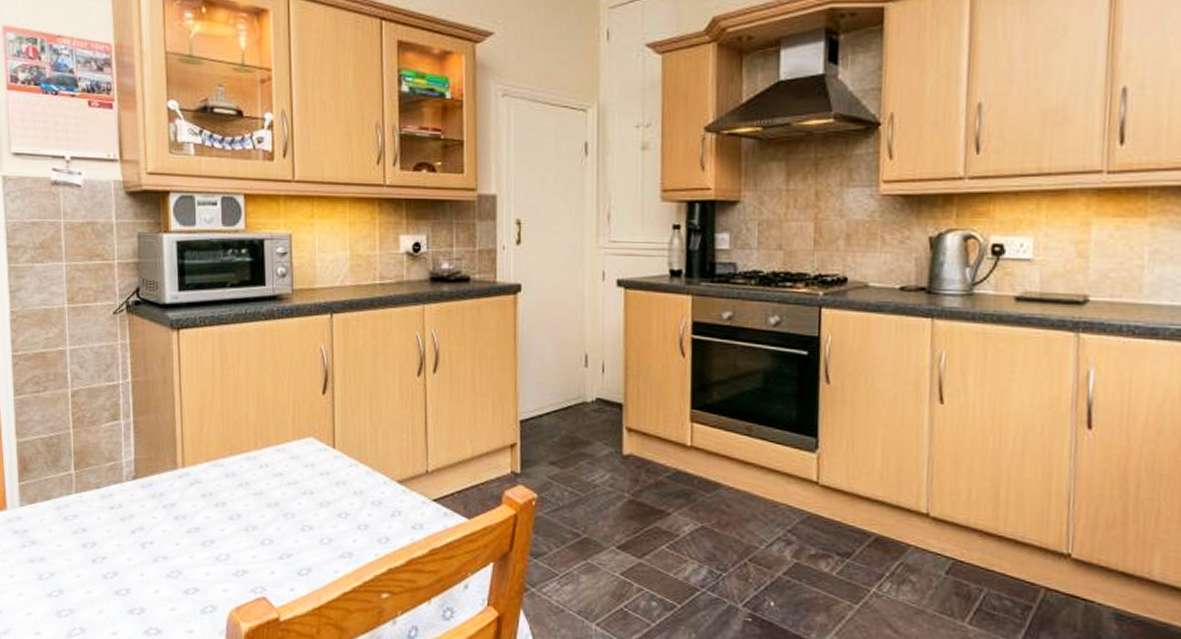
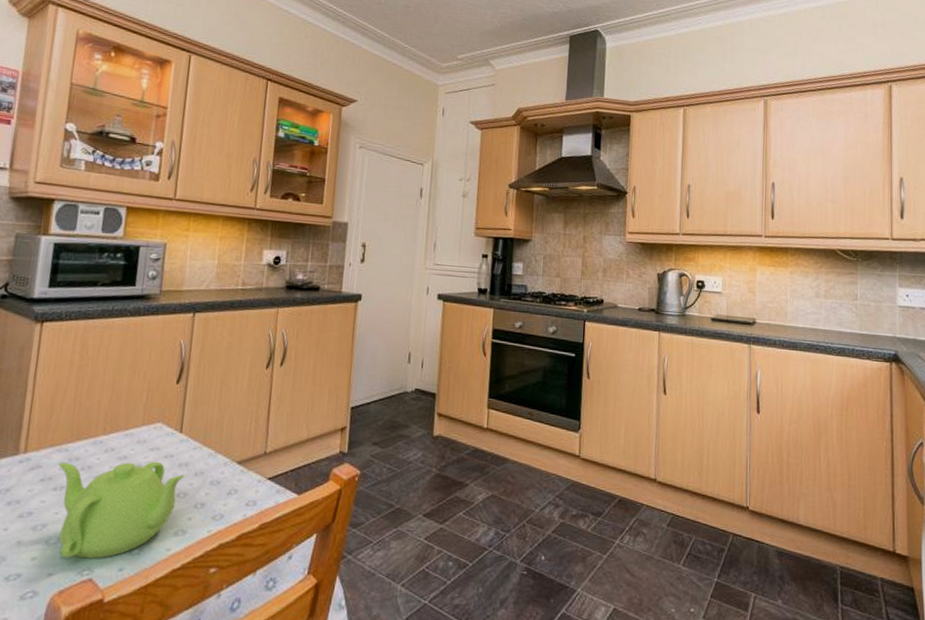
teapot: none [216,478,343,578] -> present [58,461,185,559]

